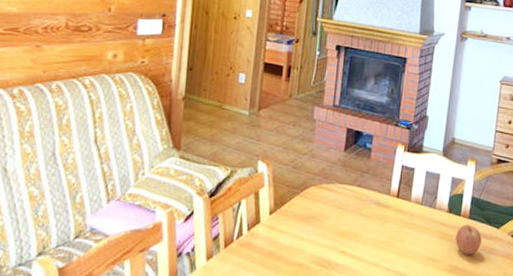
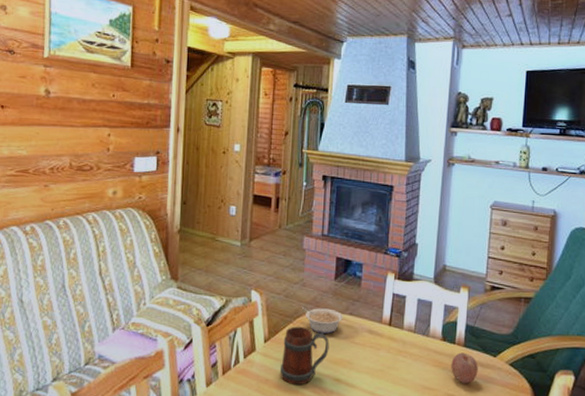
mug: none [285,198,336,258] -> present [280,326,329,386]
legume: none [309,177,351,206] -> present [301,306,343,334]

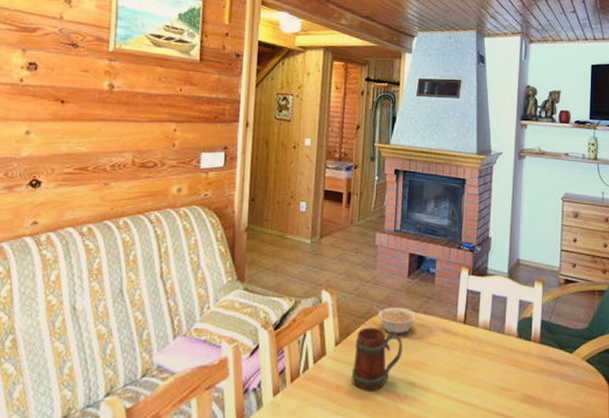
fruit: present [451,352,478,384] -> none [527,350,555,383]

